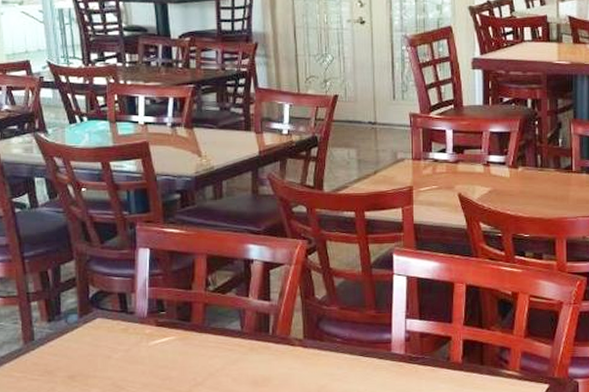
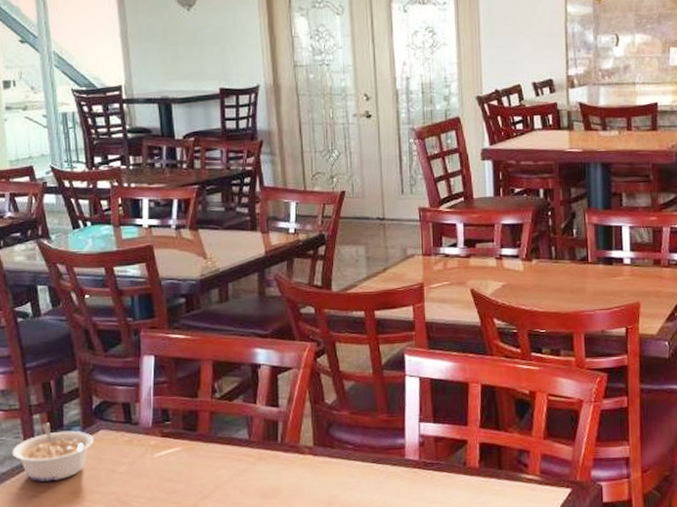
legume: none [10,310,91,365] -> present [11,422,95,482]

